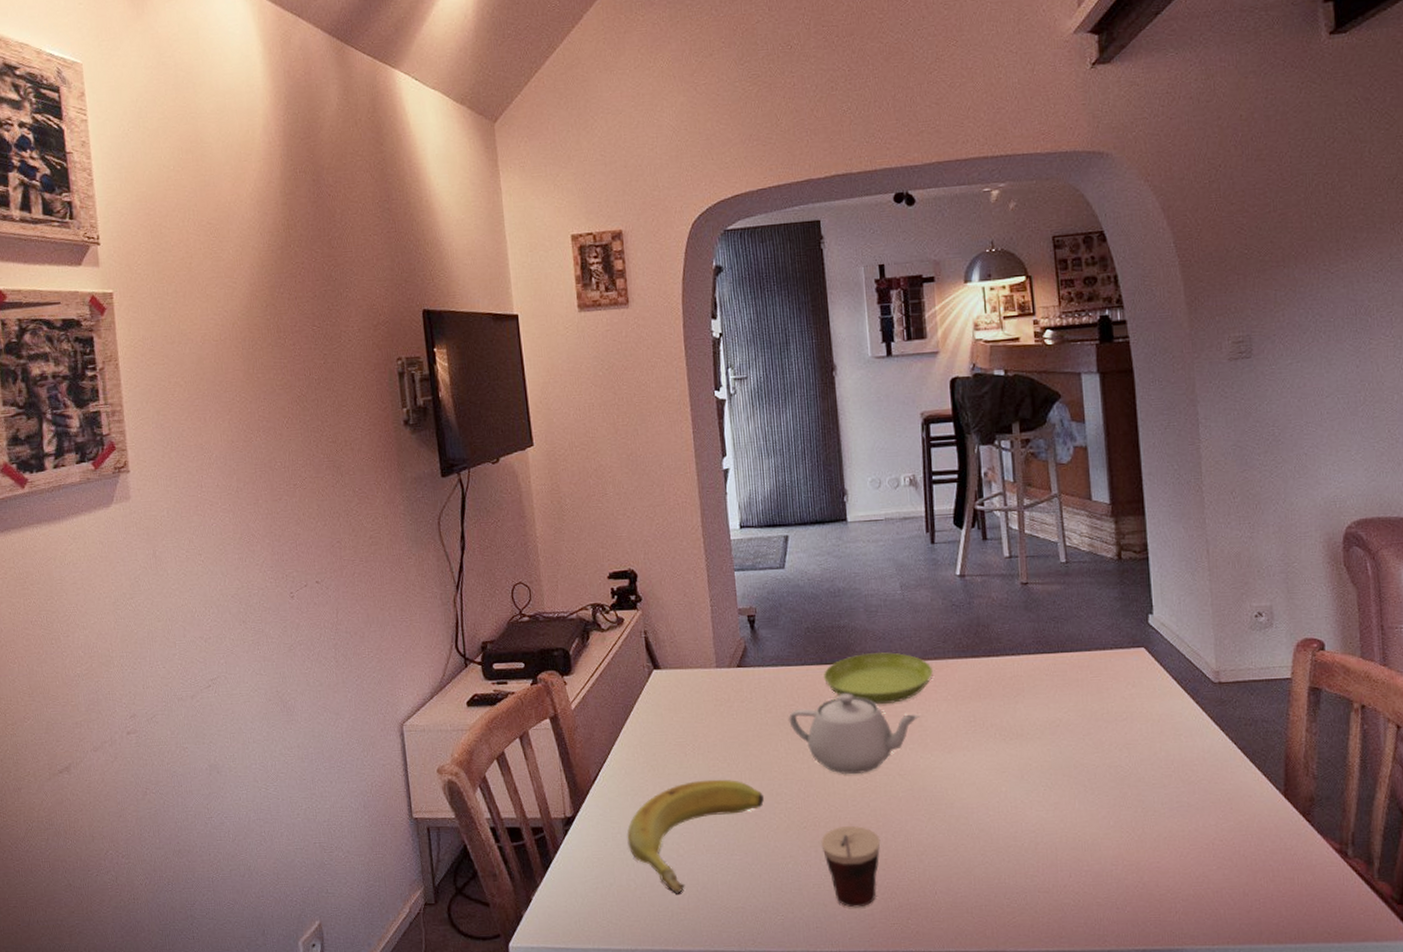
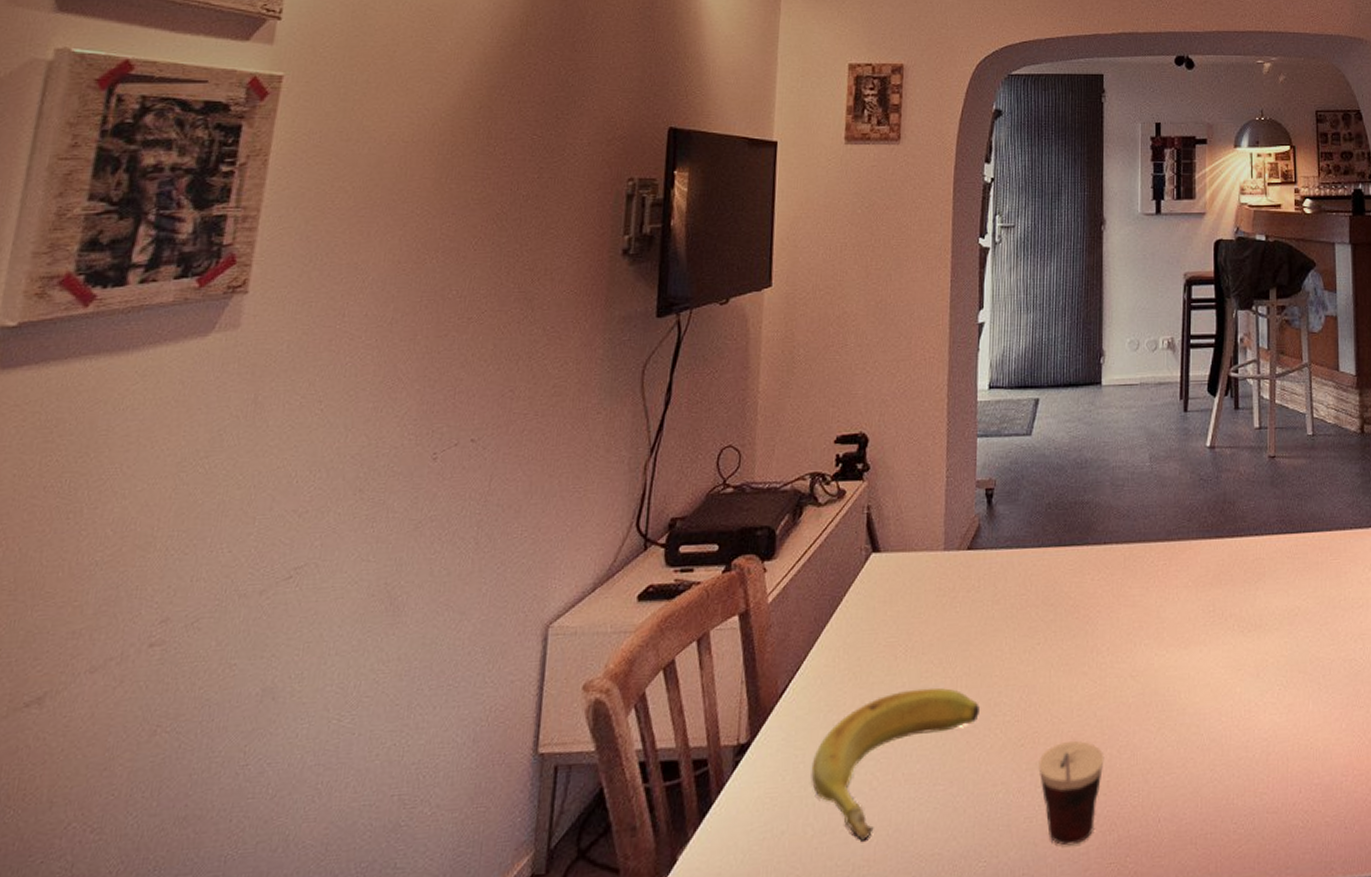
teapot: present [789,693,920,775] -> none [1018,580,1158,678]
saucer: present [823,651,933,705] -> none [1060,531,1175,594]

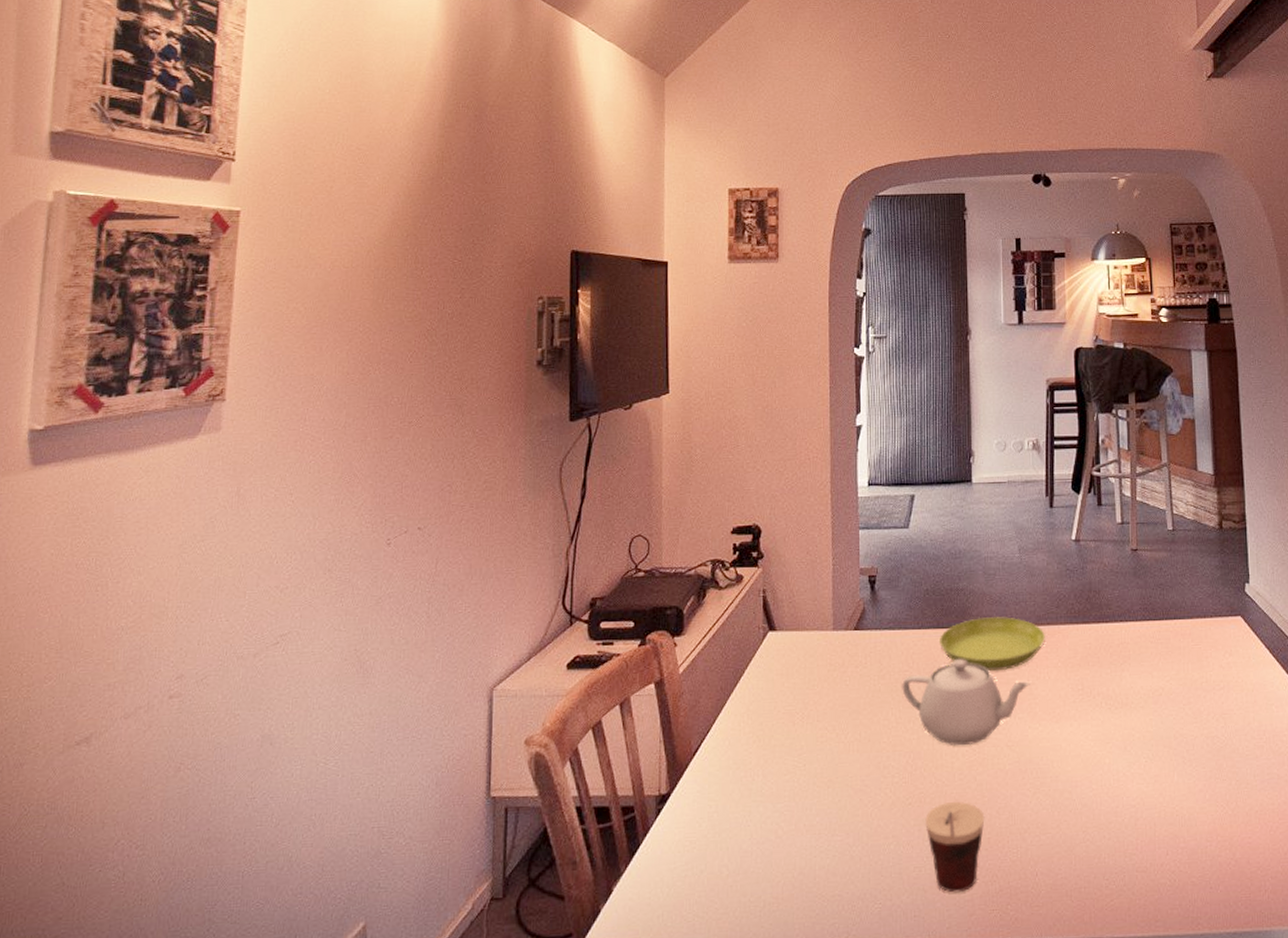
banana: present [811,687,981,841] -> none [724,751,872,882]
teapot: none [1018,580,1158,678] -> present [902,659,1030,746]
saucer: none [1060,531,1175,594] -> present [938,616,1045,672]

